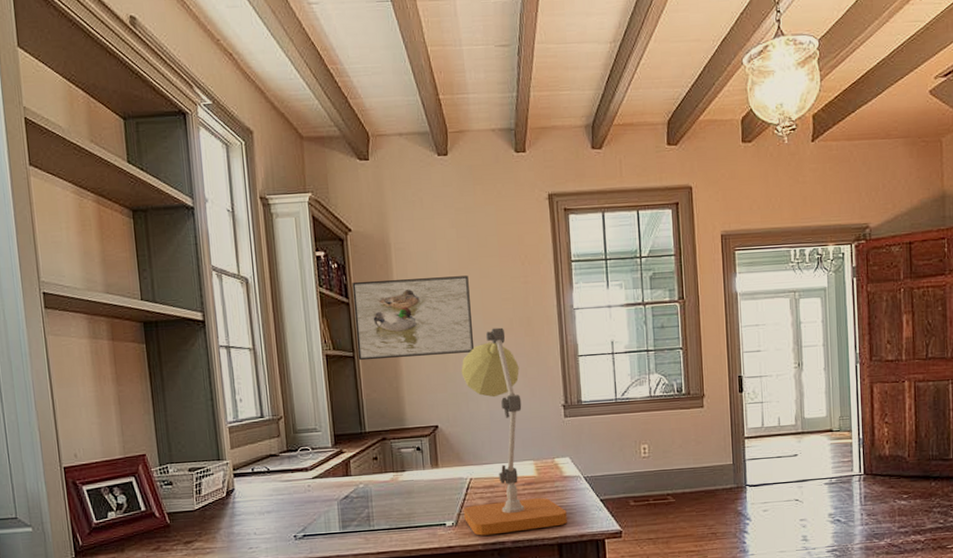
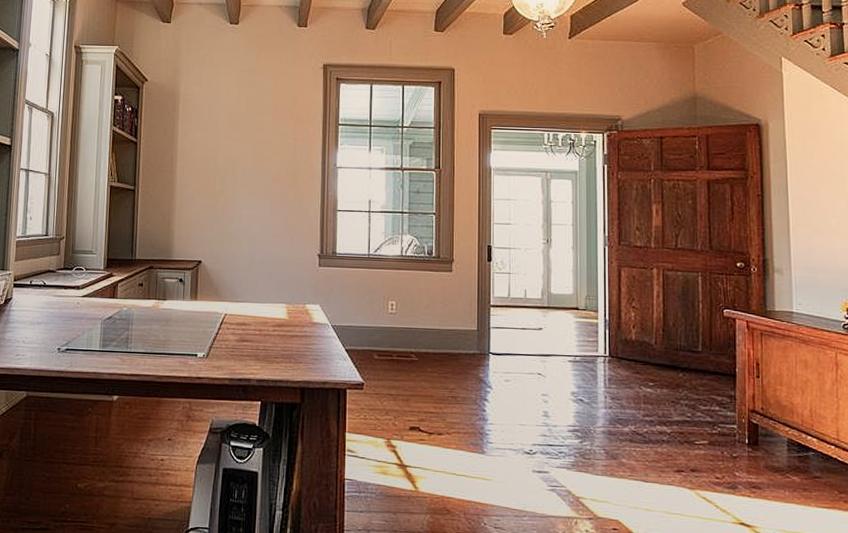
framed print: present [352,276,475,361] -> none [138,124,245,197]
desk lamp: present [461,327,567,536] -> none [215,177,312,371]

